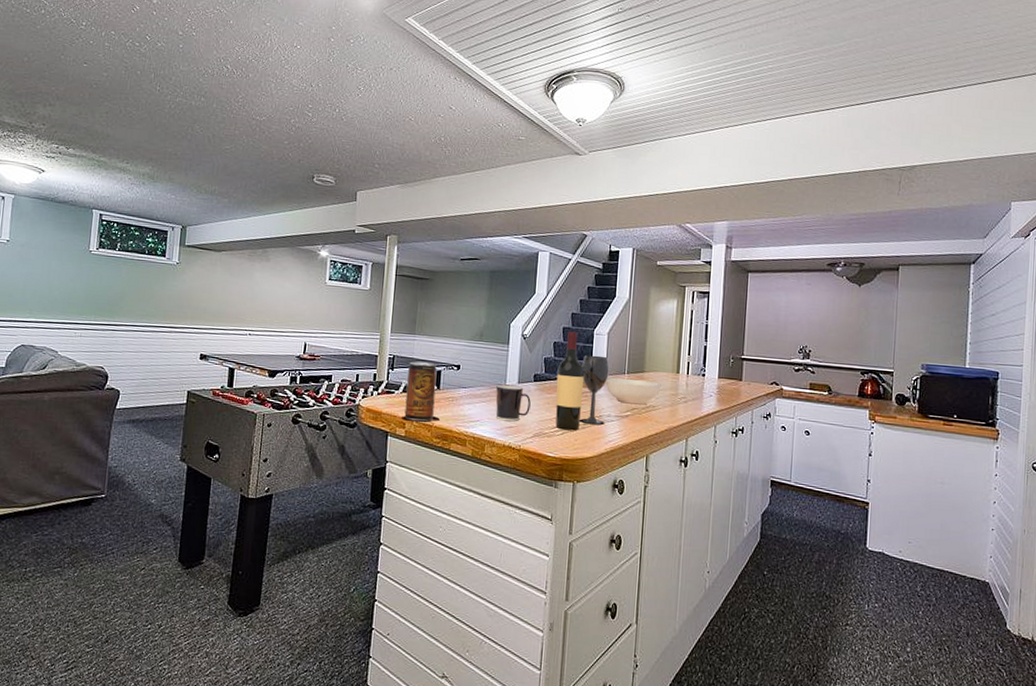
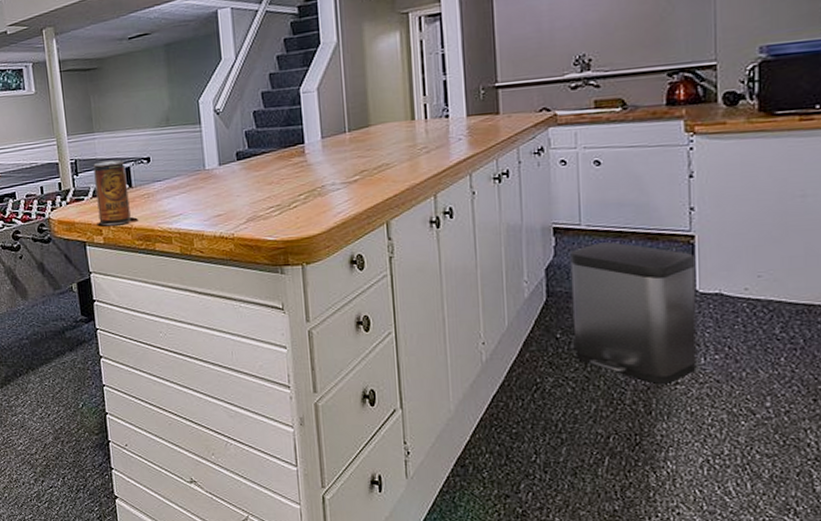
mug: present [495,385,531,422] -> none [195,169,238,210]
wine bottle: present [555,331,585,431] -> none [262,95,300,209]
wine glass: present [579,355,609,426] -> none [290,116,330,199]
bowl: present [606,378,661,405] -> none [323,135,394,167]
pedal bin: none [775,498,867,624] -> present [570,242,697,384]

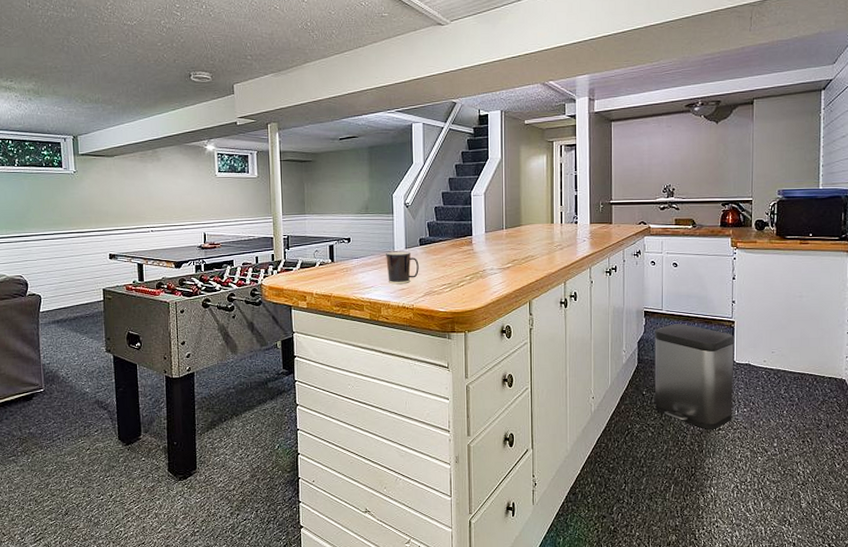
canned coffee: present [93,160,139,228] -> none [301,239,338,295]
mug: none [195,169,238,210] -> present [386,252,419,285]

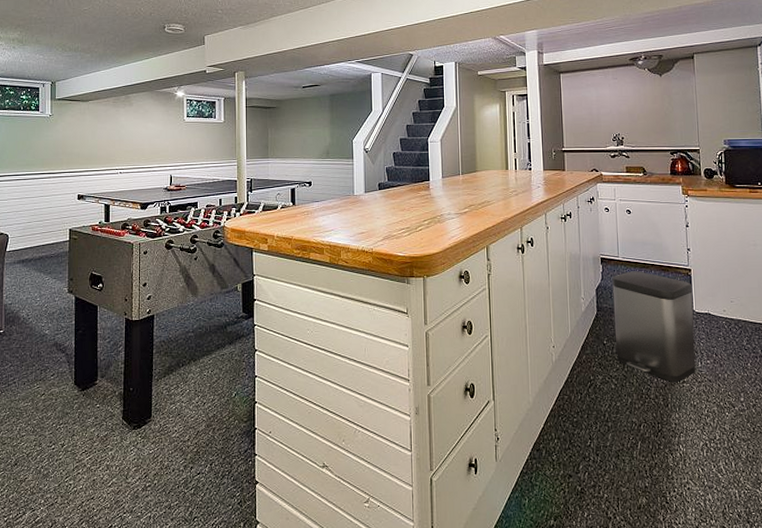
mug: present [386,252,419,285] -> none [346,196,378,228]

